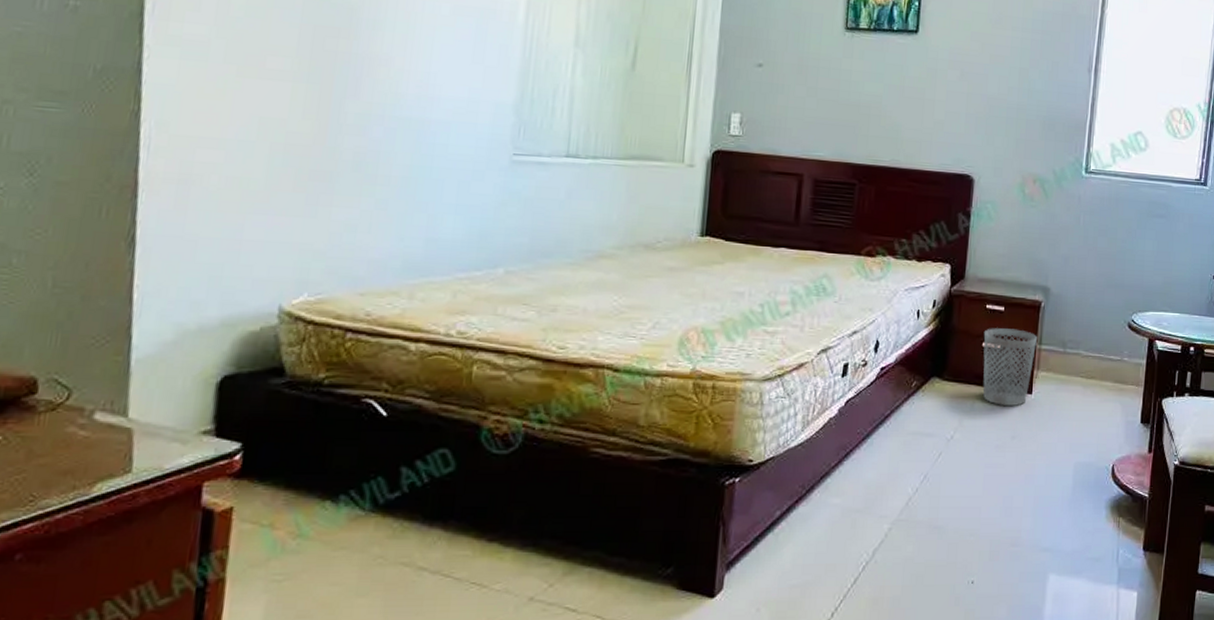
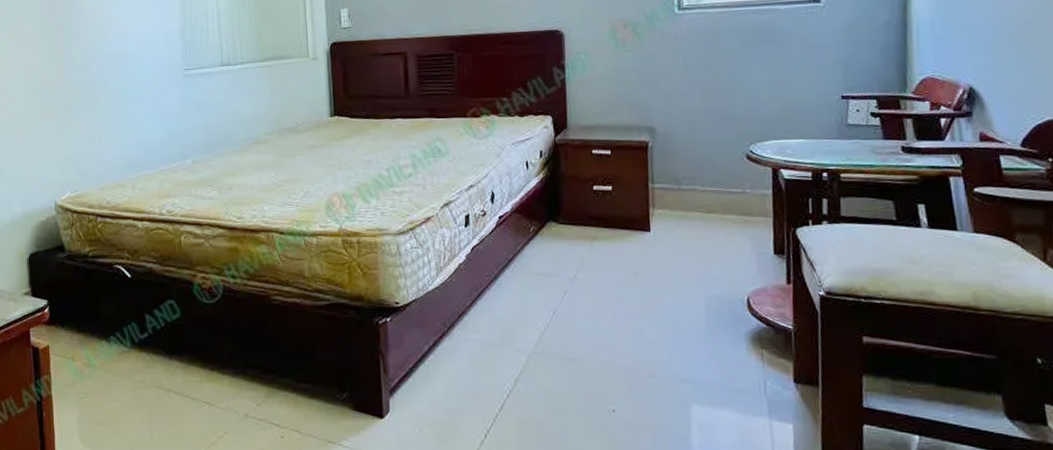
wastebasket: present [982,328,1038,406] -> none [593,170,649,244]

